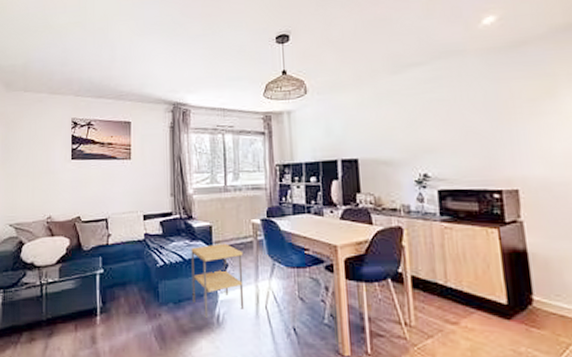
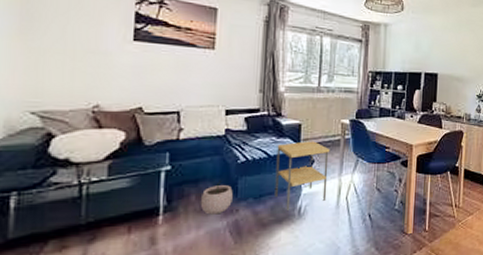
plant pot: none [128,283,155,318] -> present [200,180,233,215]

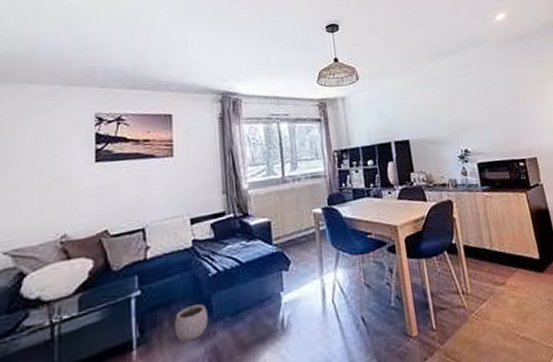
side table: present [274,141,331,210] -> none [248,238,311,326]

